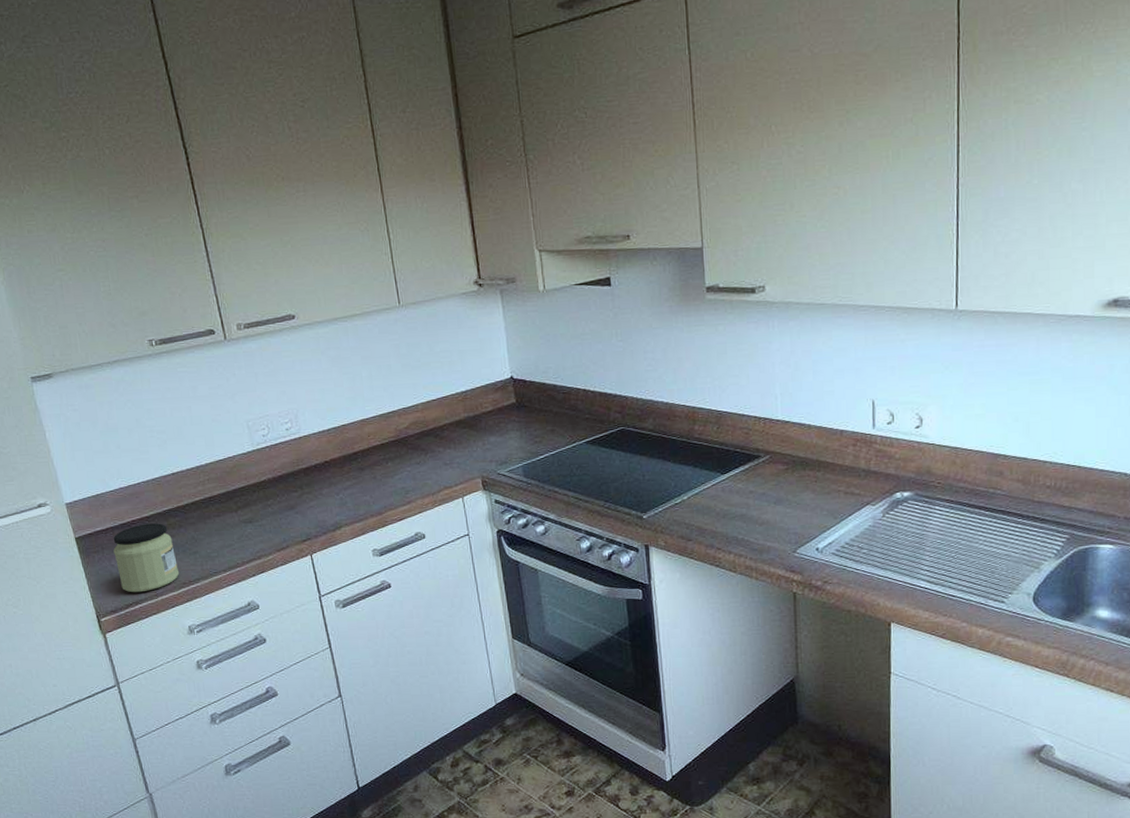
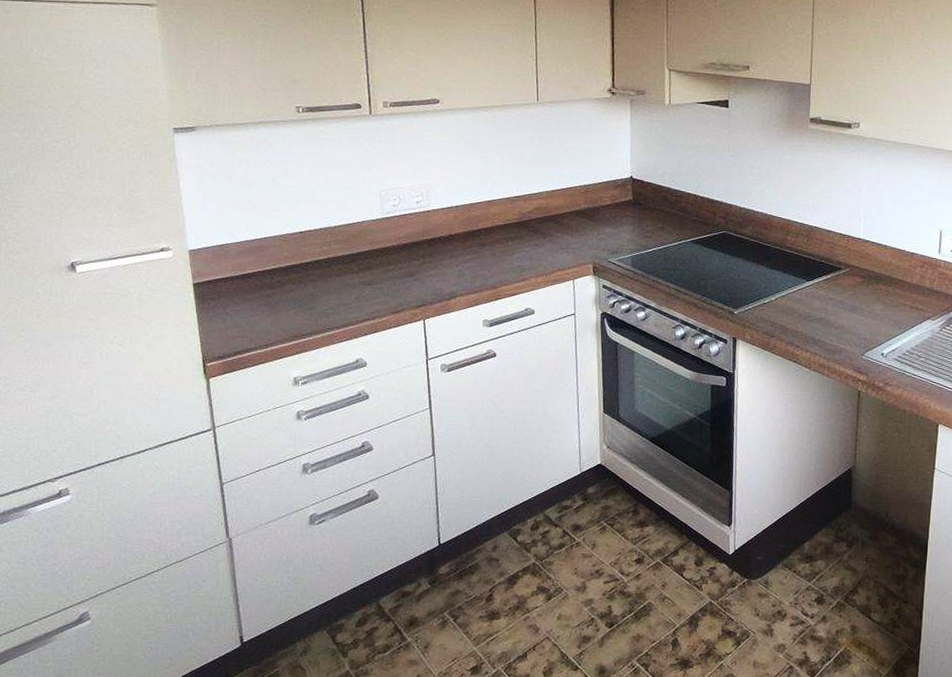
jar: present [113,523,180,593] -> none [230,276,293,342]

